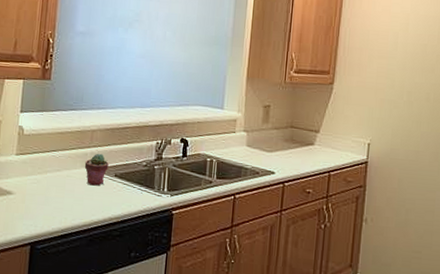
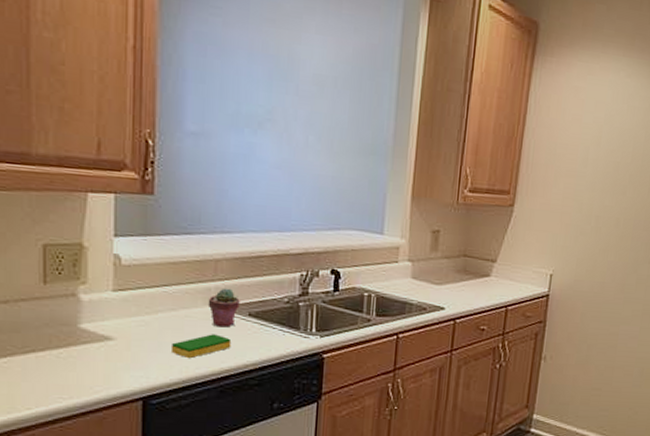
dish sponge: none [54,191,101,212] -> present [170,334,232,359]

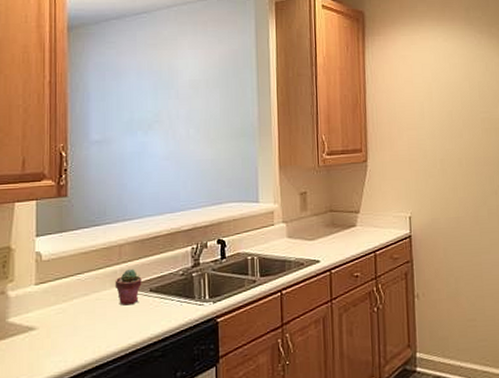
dish sponge: present [170,334,232,359] -> none [84,312,137,339]

